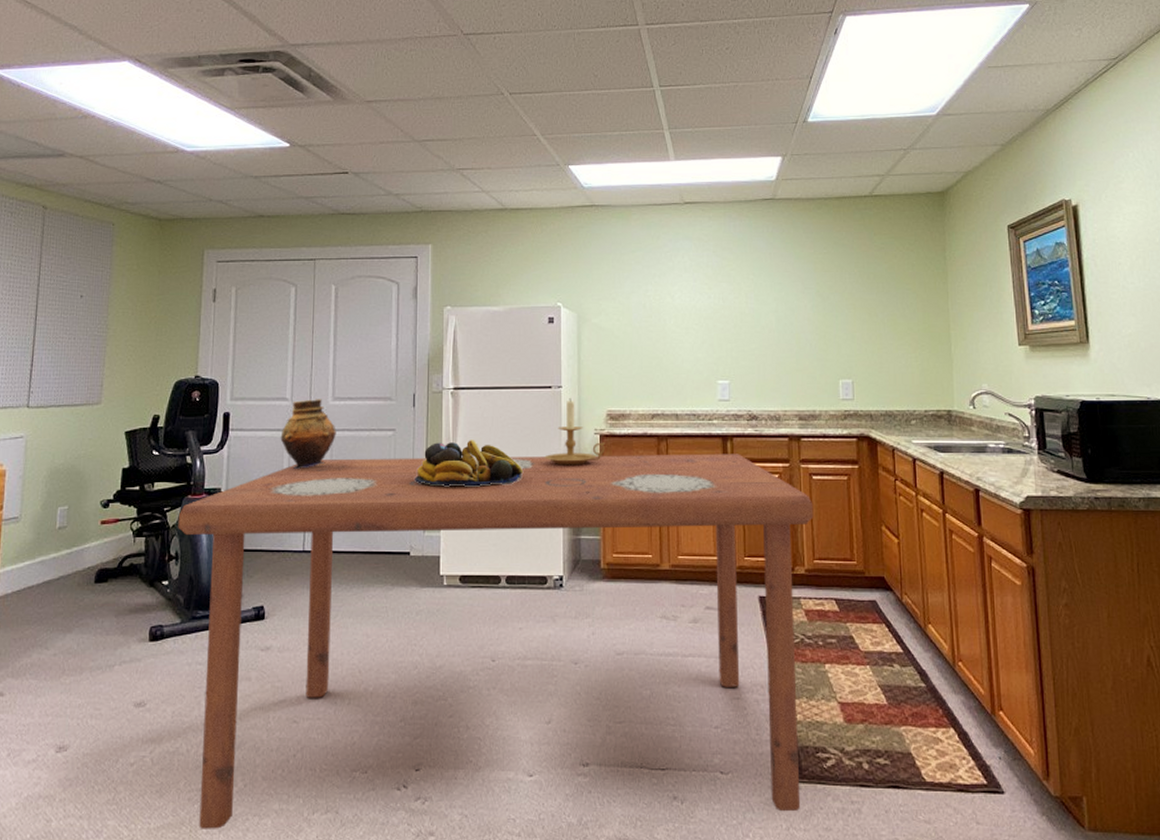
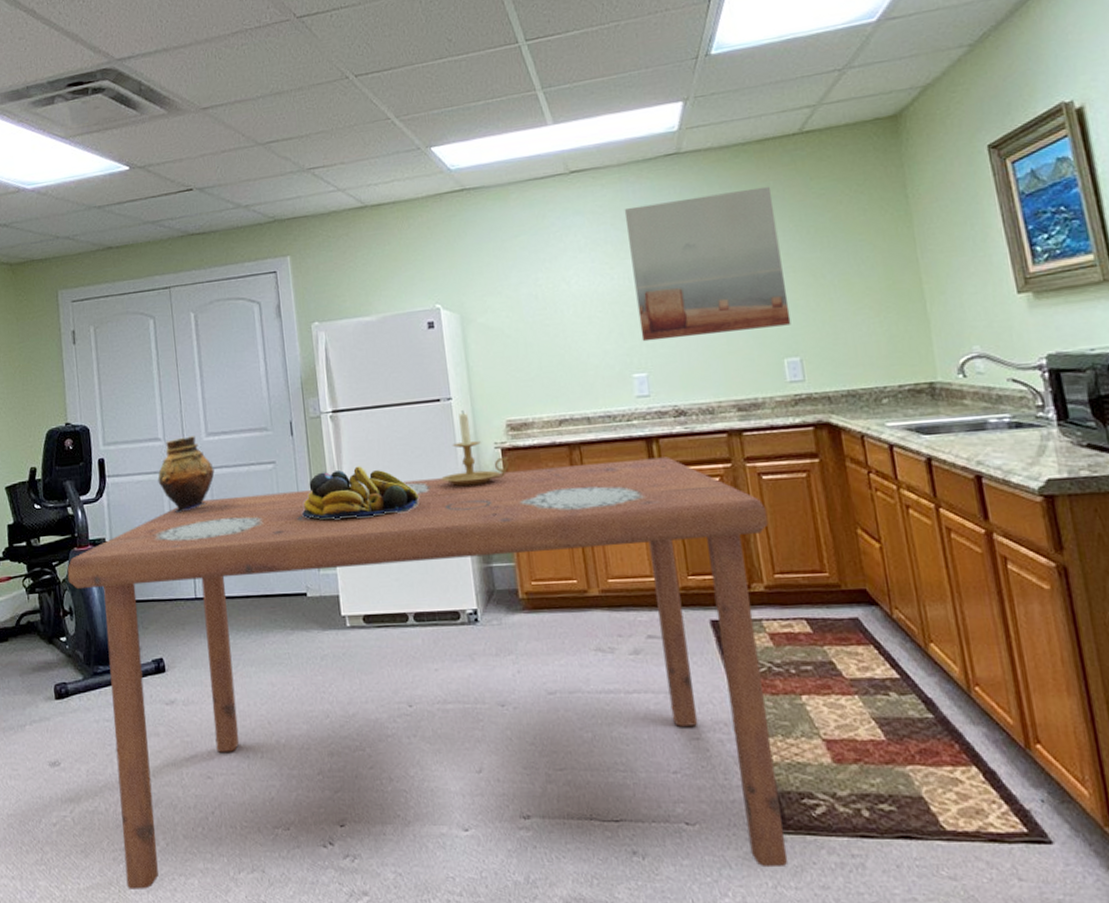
wall art: none [725,236,848,354] -> present [624,186,791,342]

